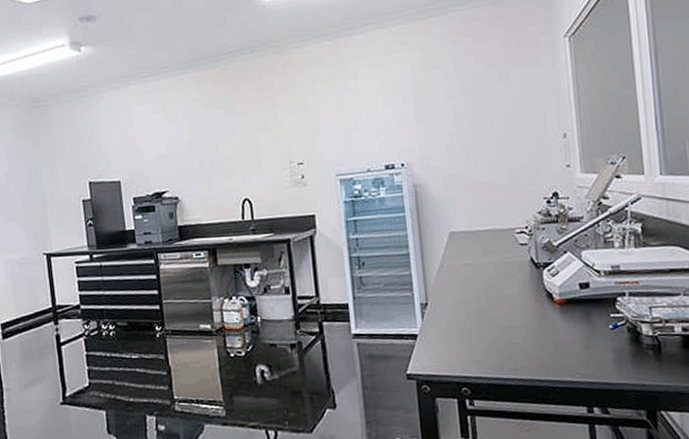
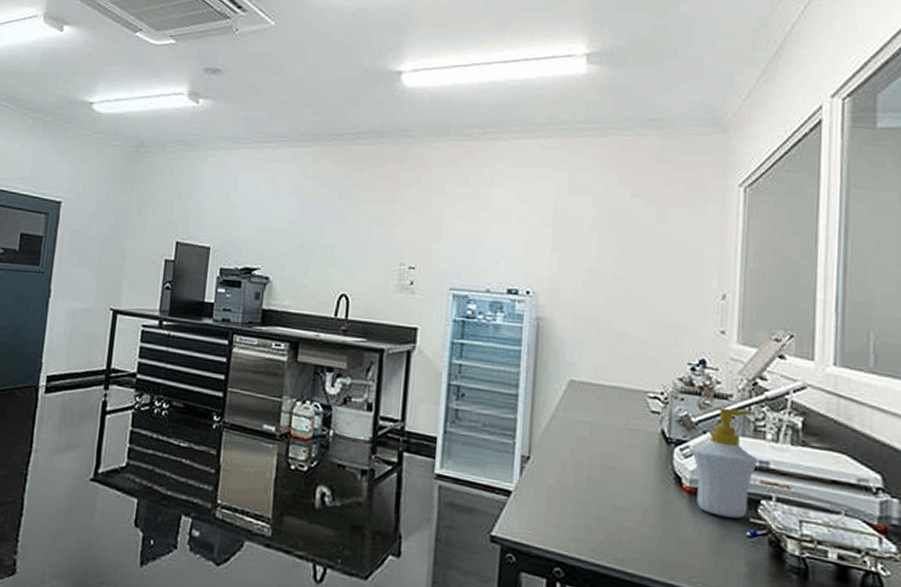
soap bottle: none [556,226,612,318] -> present [691,406,759,519]

